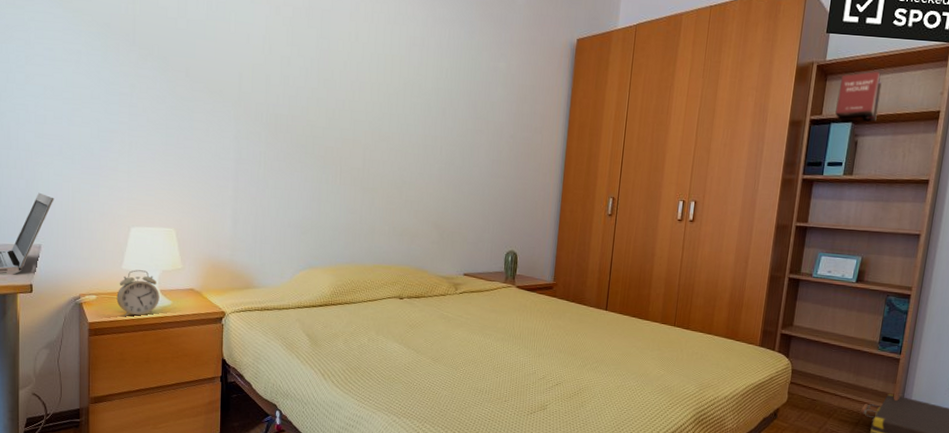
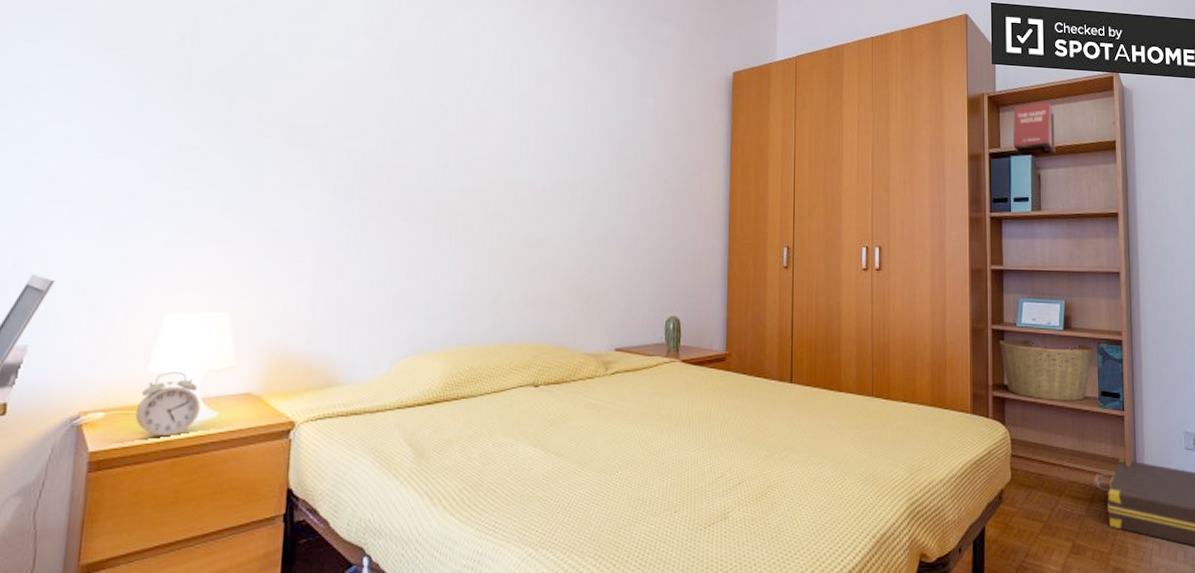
basket: none [793,287,882,343] -> present [998,339,1094,401]

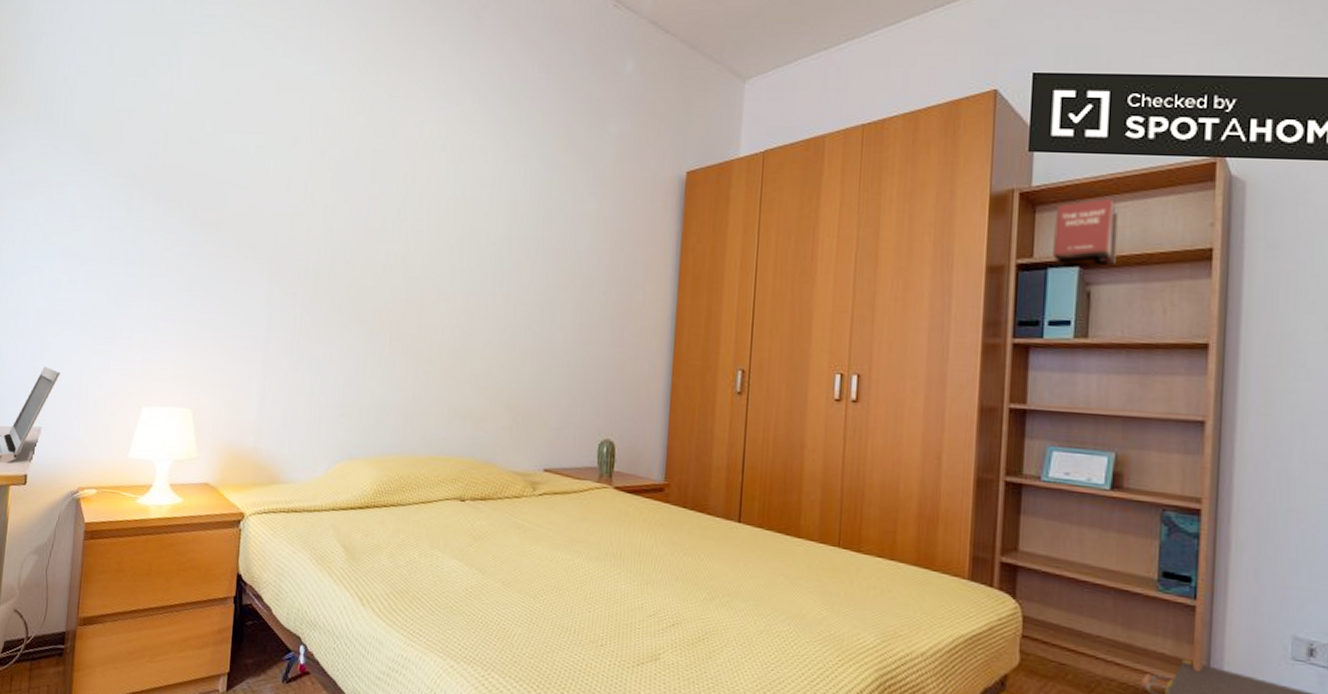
alarm clock: present [135,372,201,440] -> none [119,458,169,517]
basket: present [998,339,1094,401] -> none [1013,495,1155,580]

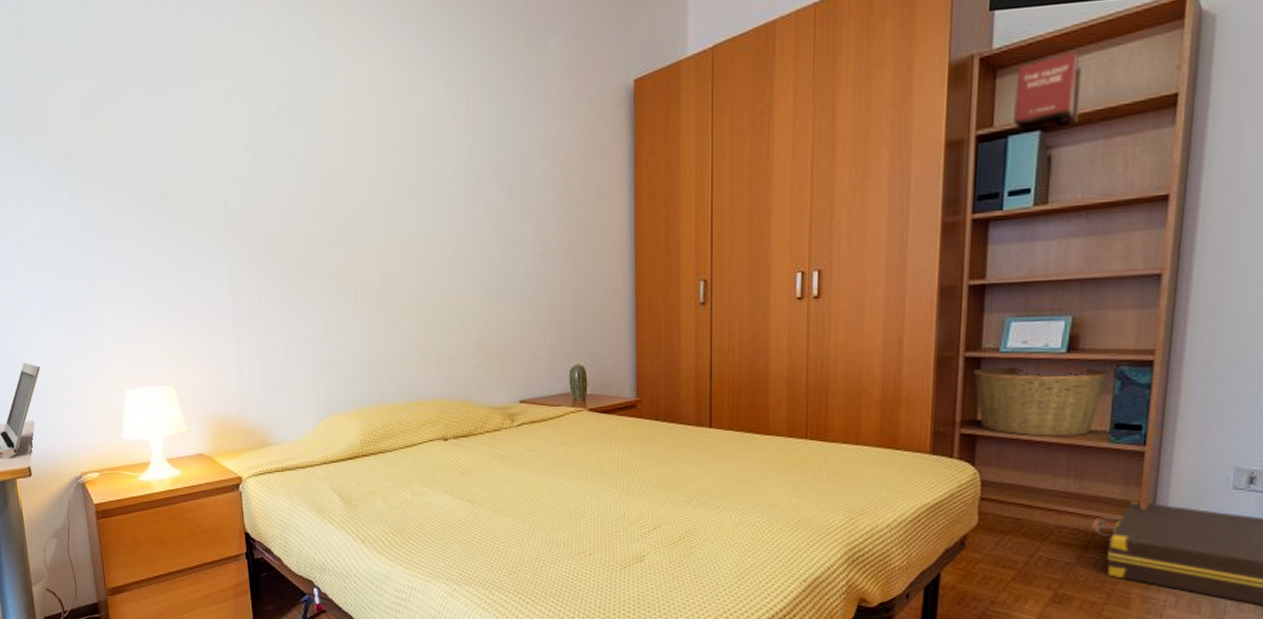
basket: none [1013,495,1155,580] -> present [972,367,1109,436]

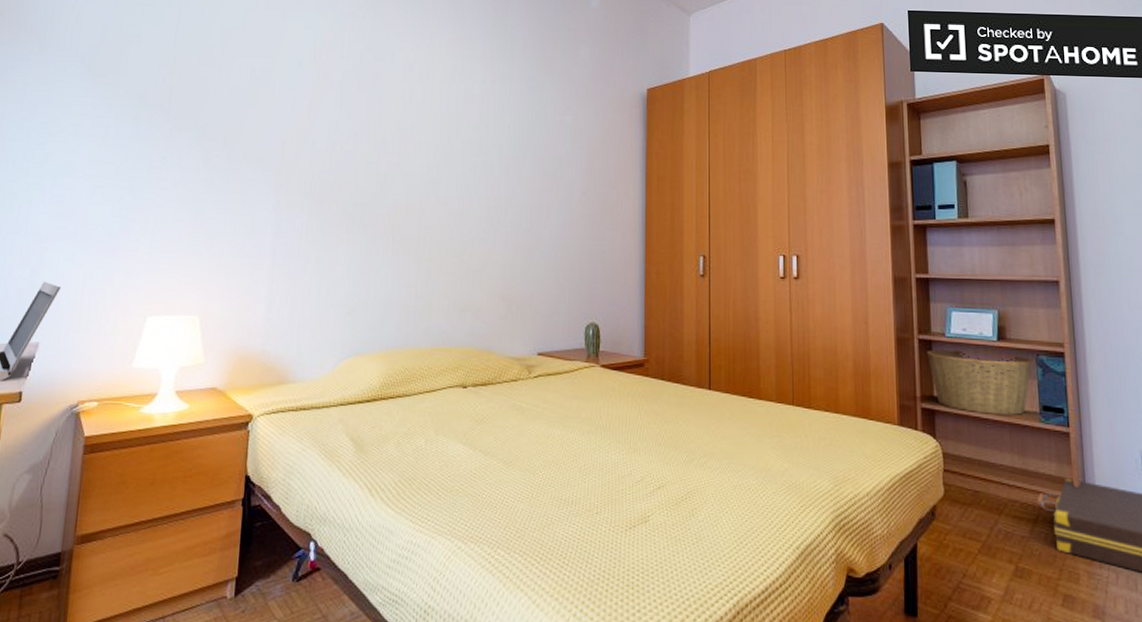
books: present [1013,51,1082,134] -> none [935,107,982,163]

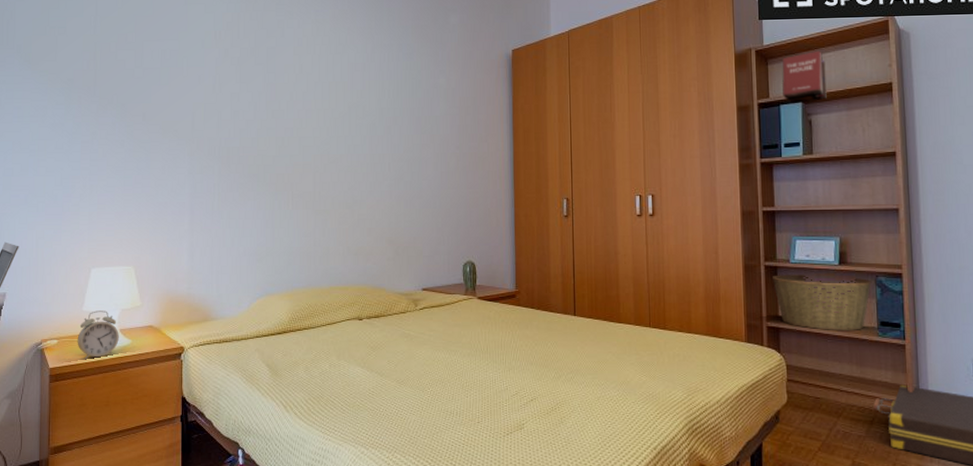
alarm clock: none [122,367,175,428] -> present [77,311,119,360]
books: none [935,107,982,163] -> present [782,50,827,104]

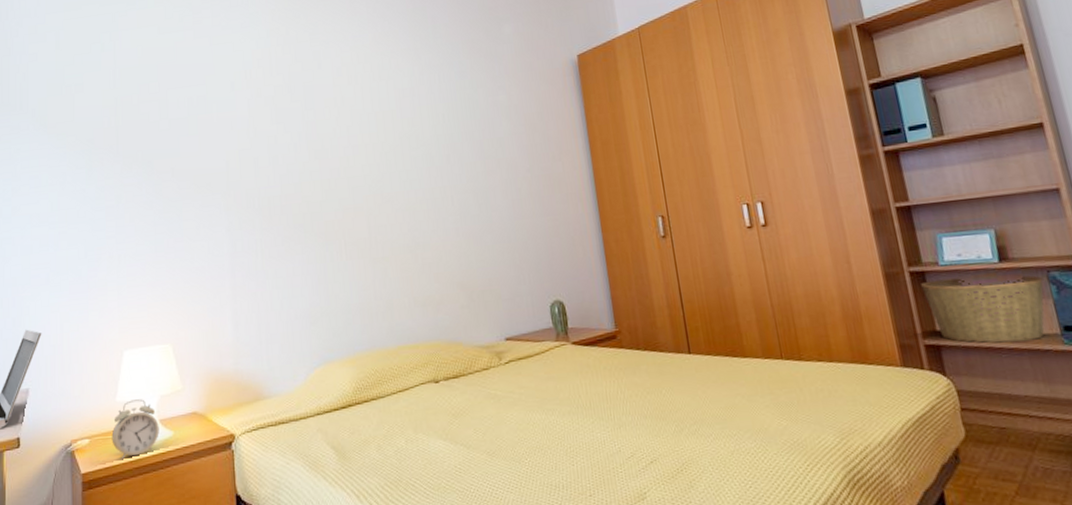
books: present [782,50,827,104] -> none [889,17,949,81]

